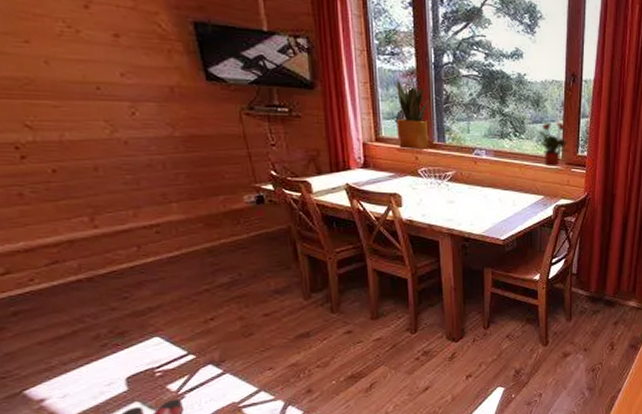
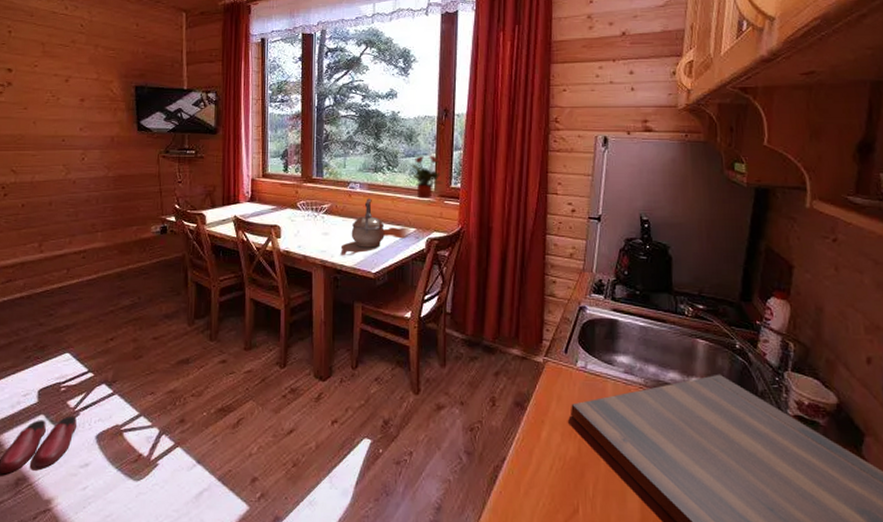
planter: present [392,77,429,149] -> none [280,120,311,184]
kettle: none [478,165,513,215] -> present [351,198,385,248]

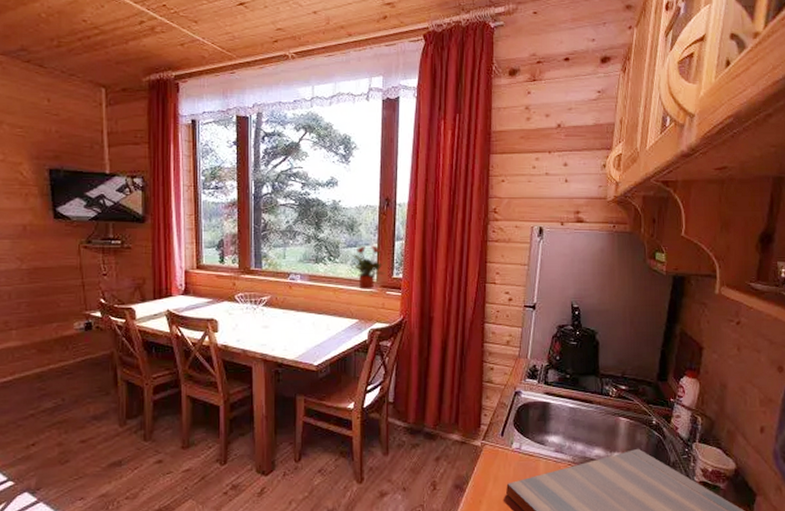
kettle: present [351,198,385,248] -> none [292,290,327,340]

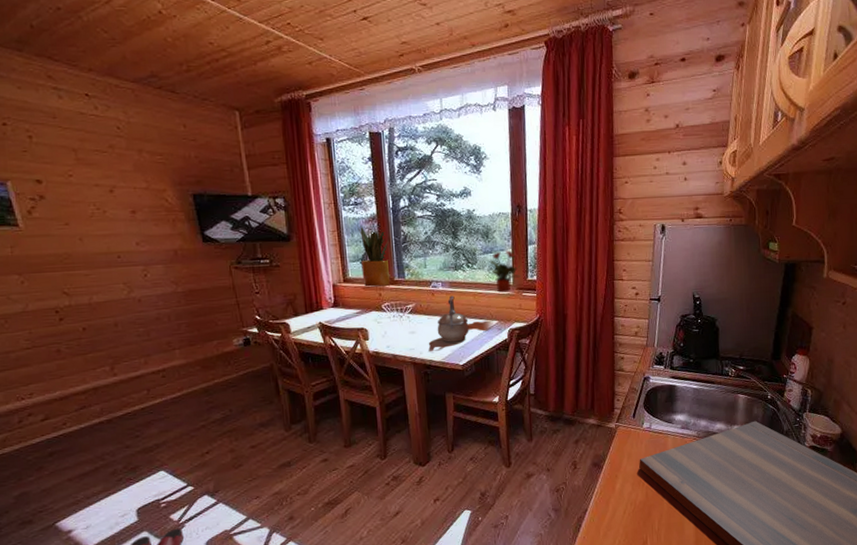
planter: none [215,208,248,275] -> present [356,222,391,287]
kettle: none [292,290,327,340] -> present [437,295,469,343]

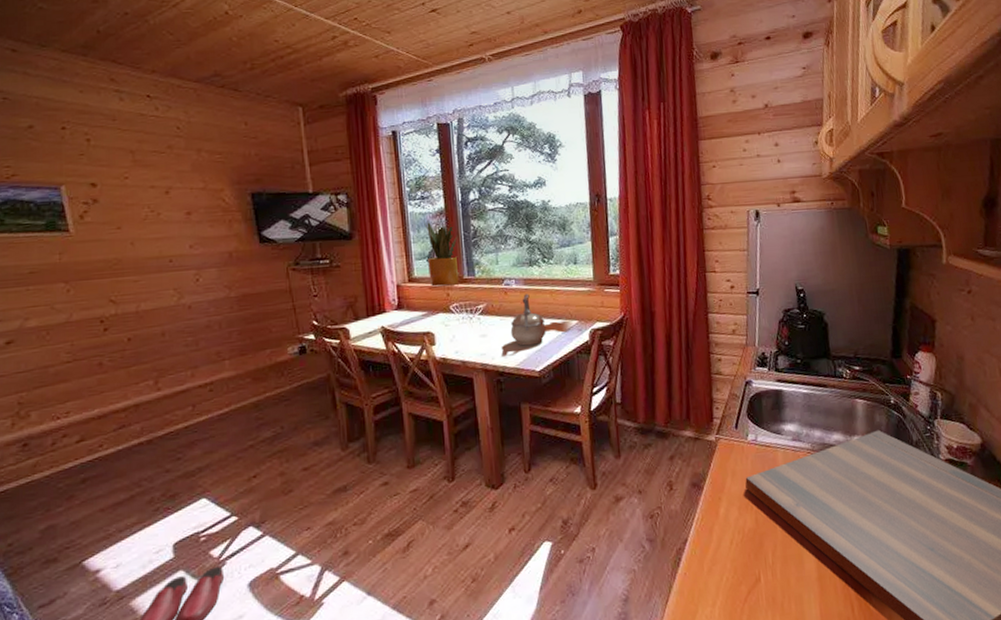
potted plant: present [486,250,521,293] -> none [564,243,602,289]

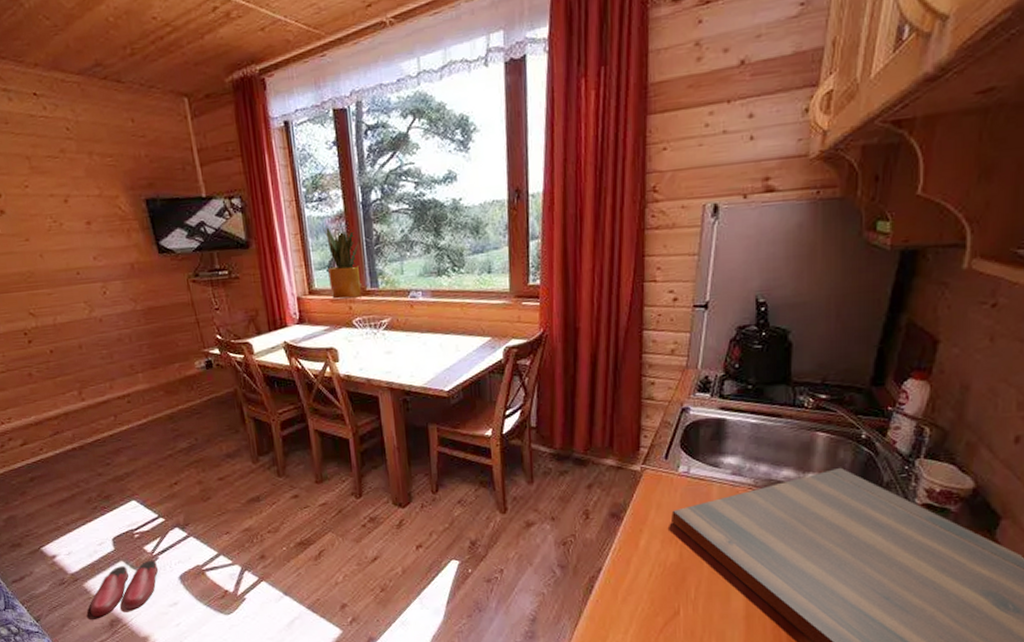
kettle: present [510,294,546,346] -> none [417,307,456,364]

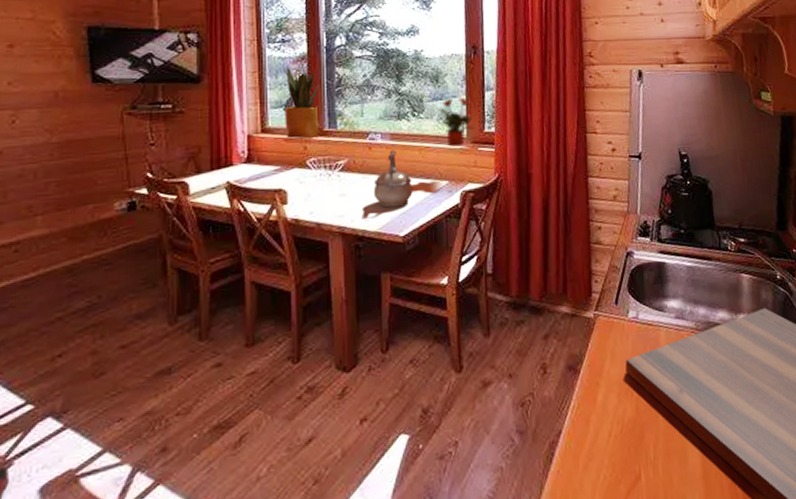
kettle: none [417,307,456,364] -> present [373,150,413,208]
potted plant: none [476,248,520,302] -> present [435,97,476,147]

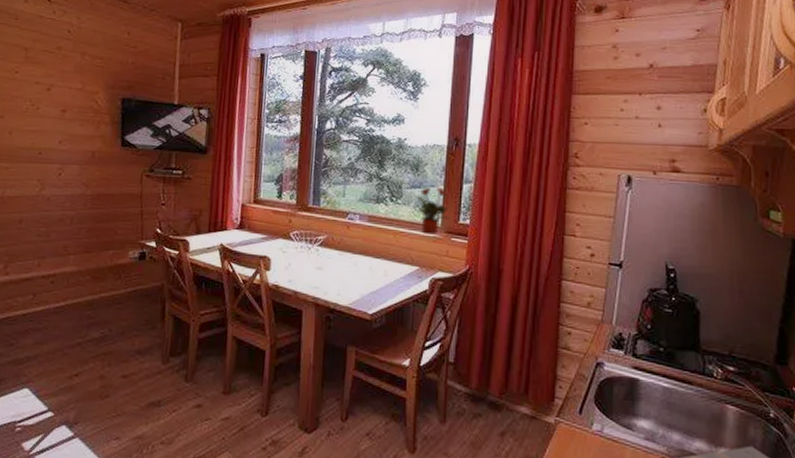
planter: present [281,62,320,139] -> none [274,143,309,212]
kettle: present [373,150,413,208] -> none [347,231,385,286]

